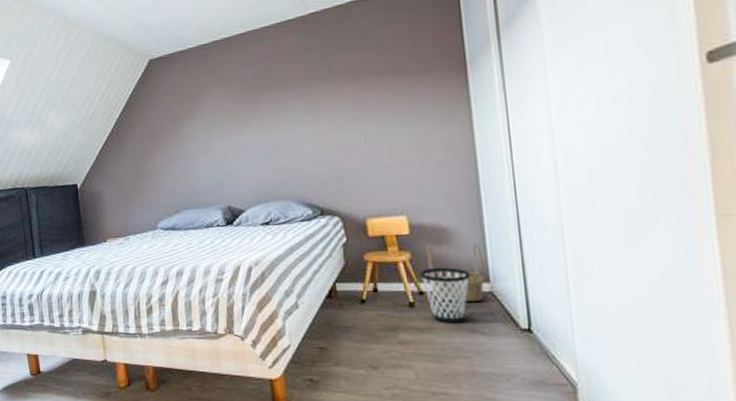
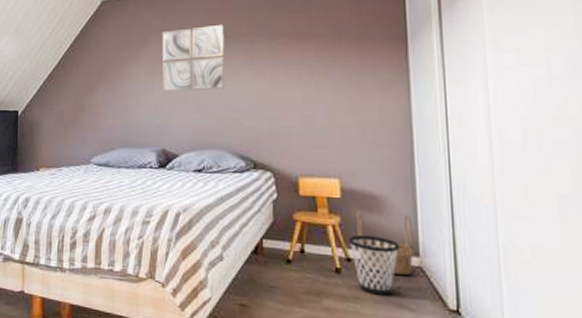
wall art: none [215,71,284,149] -> present [162,24,224,93]

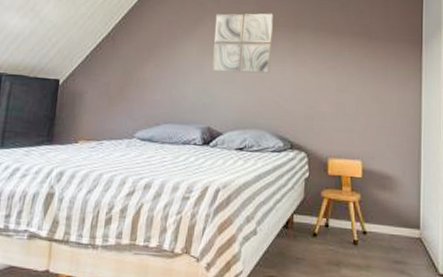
wastebasket: present [348,235,400,296] -> none [365,211,406,264]
basket: present [356,211,415,275] -> none [372,189,417,245]

